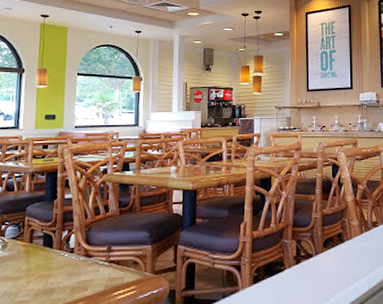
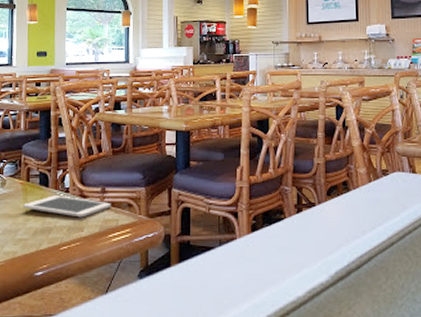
cell phone: none [25,256,117,277] -> present [23,195,111,218]

